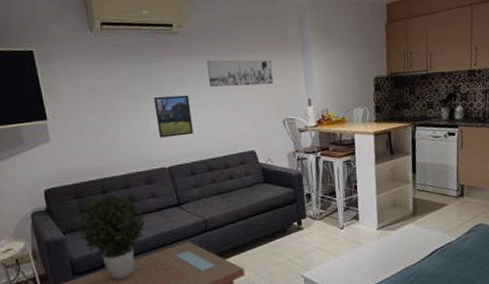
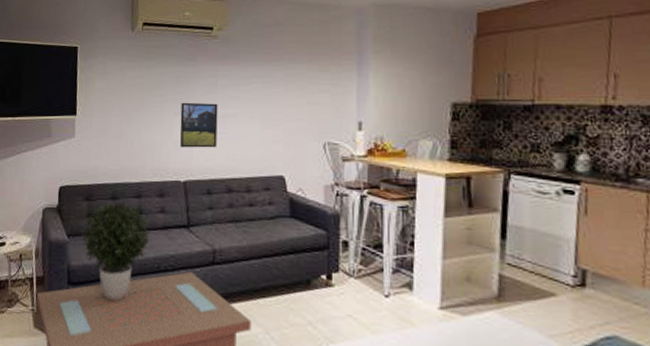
wall art: present [206,59,274,88] -> none [242,67,319,100]

